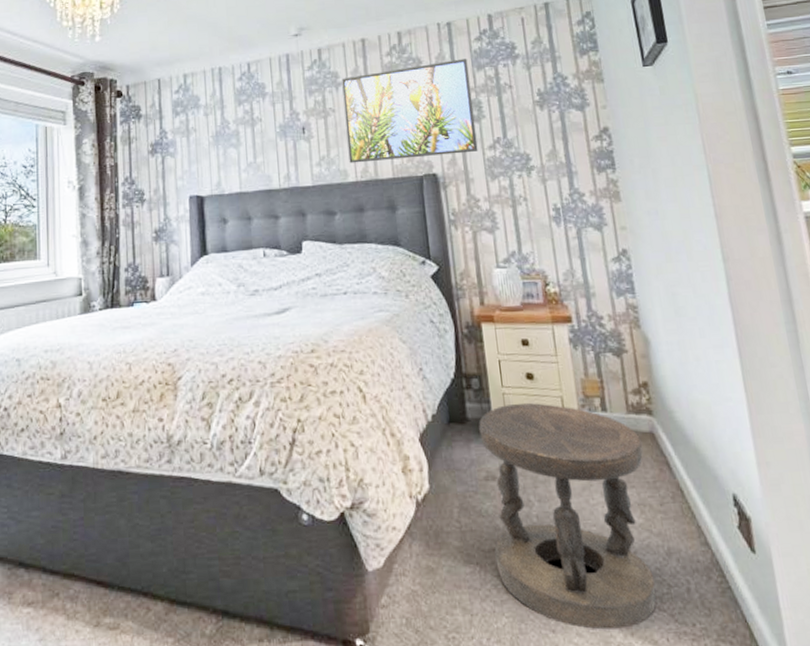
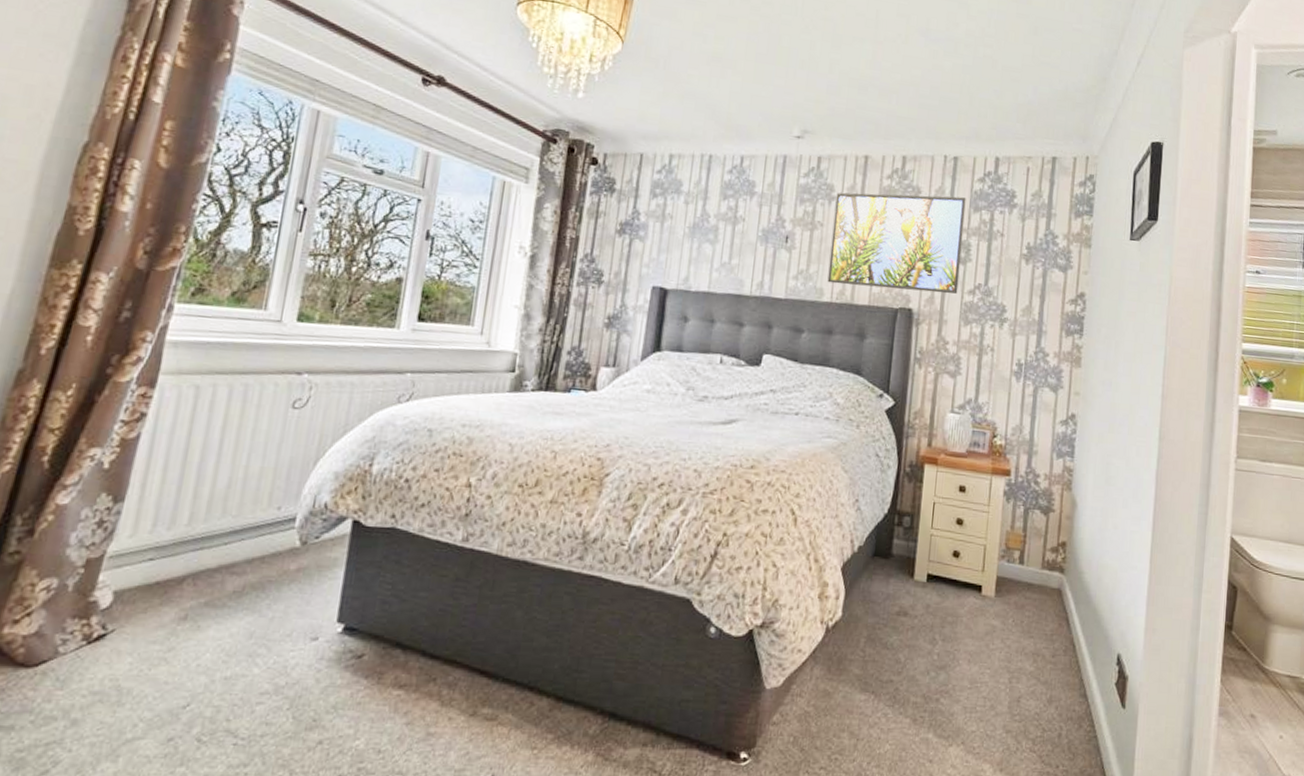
stool: present [479,403,657,630] -> none [890,546,1048,764]

